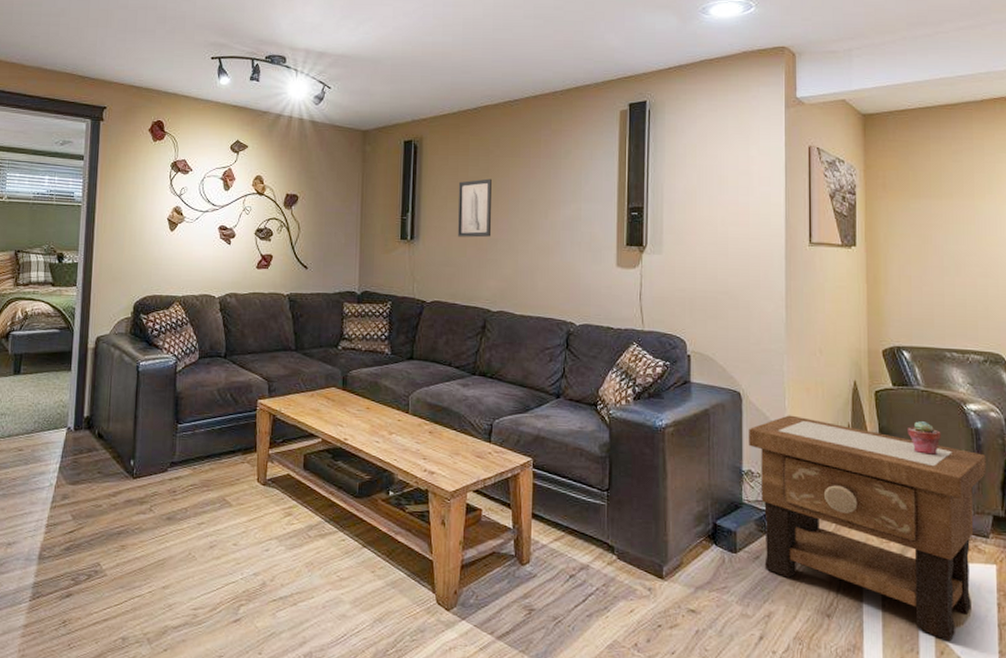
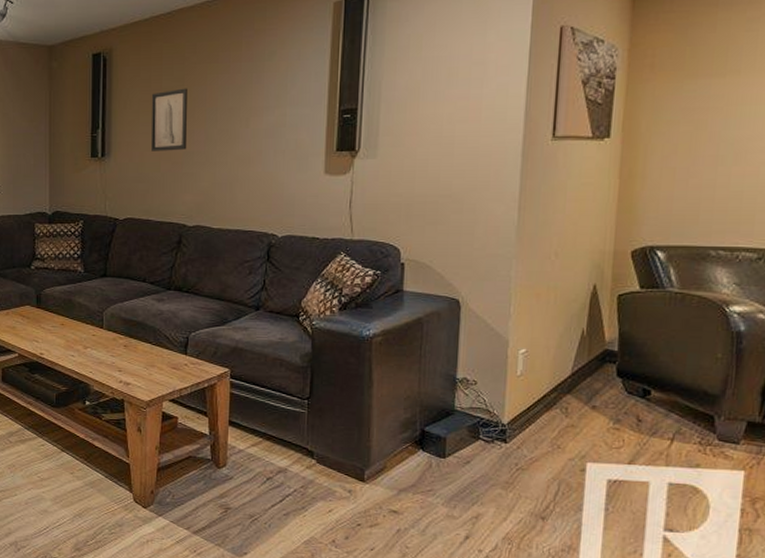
side table: present [749,415,986,642] -> none [466,322,747,545]
potted succulent: present [907,421,941,455] -> none [653,325,694,360]

